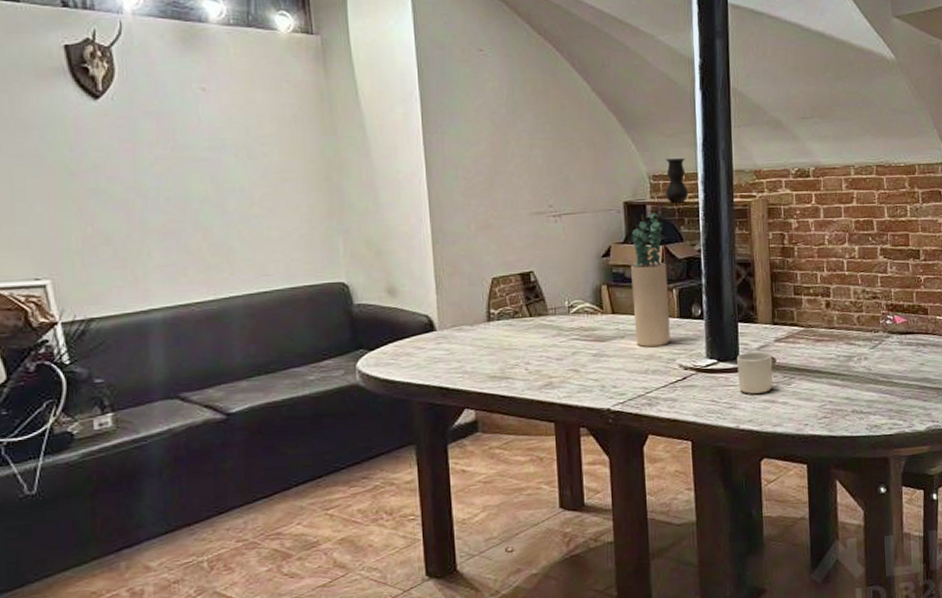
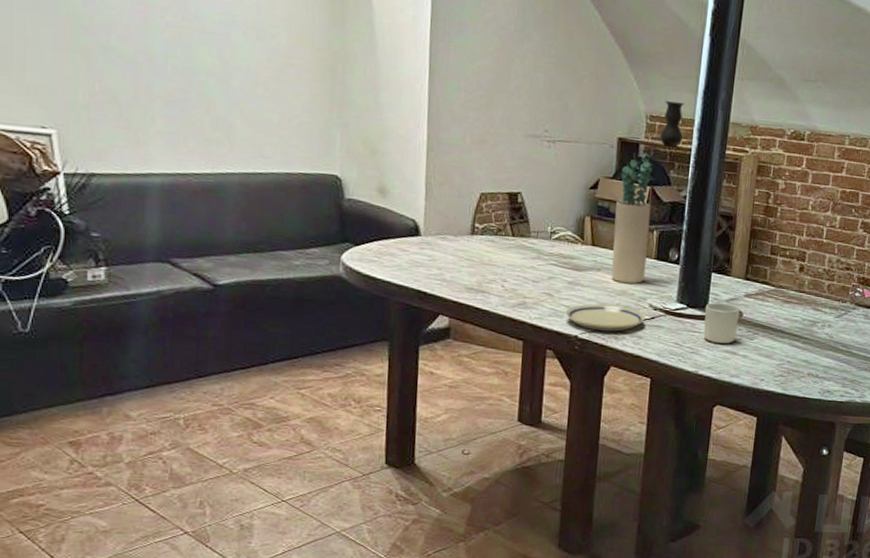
plate: none [594,370,676,400] -> present [565,303,645,332]

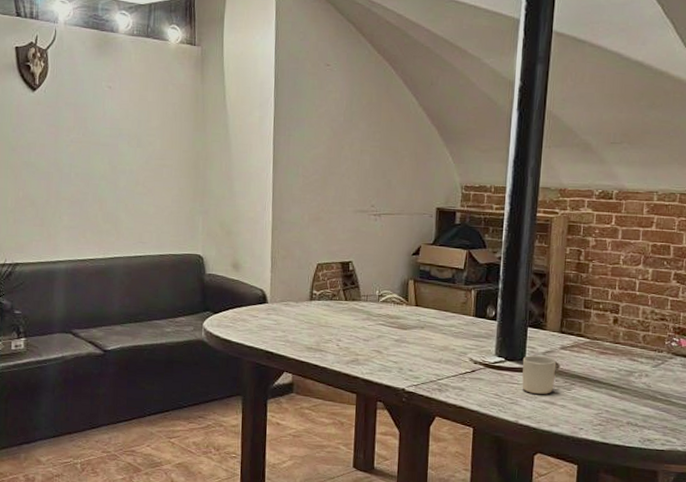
plate: present [565,303,645,332] -> none [393,359,466,384]
vase: present [611,147,653,284] -> none [434,214,469,340]
vase: present [660,101,684,149] -> none [475,172,496,214]

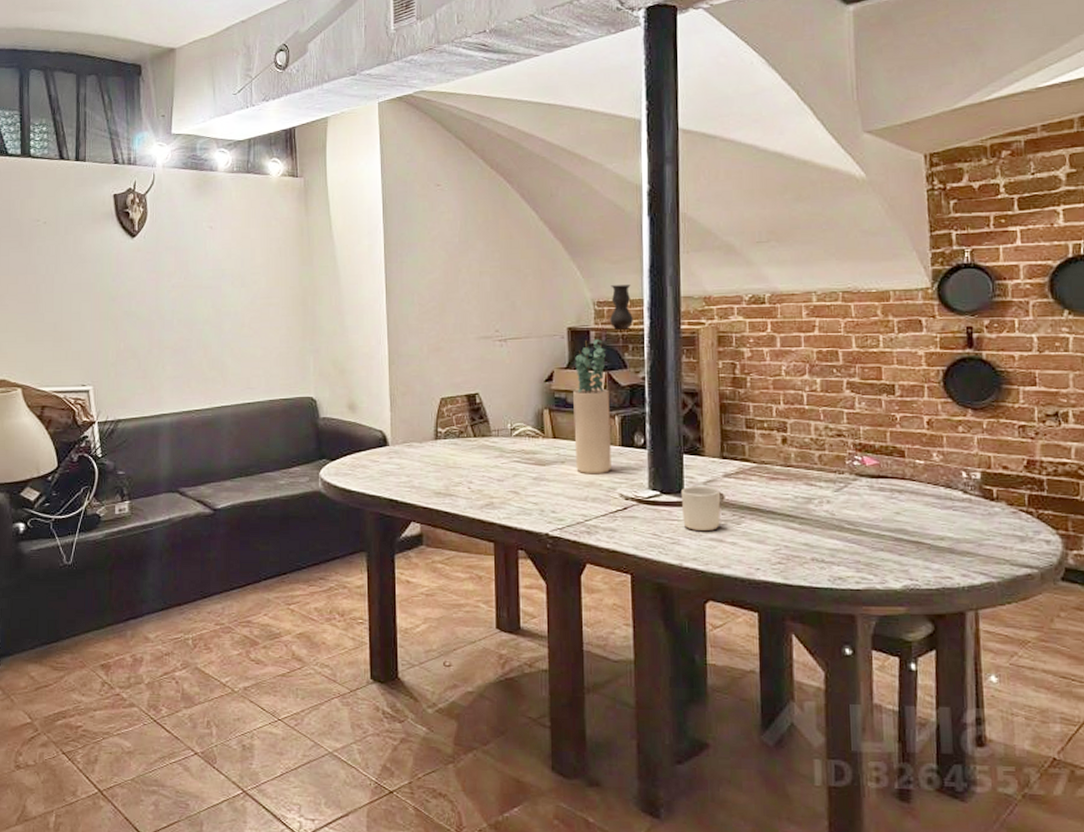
vase: none [434,214,469,340] -> present [573,333,611,475]
vase: none [475,172,496,214] -> present [610,285,633,331]

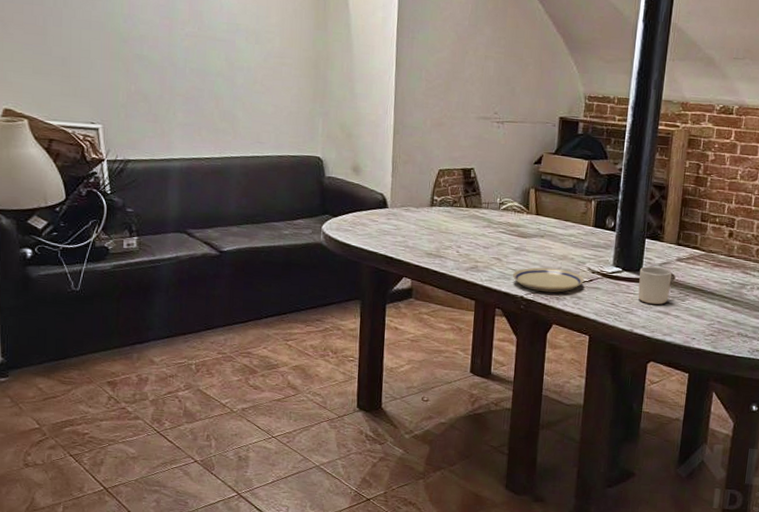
plate: none [533,497,617,526] -> present [512,267,584,293]
vase: present [573,333,611,475] -> none [553,124,591,250]
vase: present [610,285,633,331] -> none [598,82,620,126]

